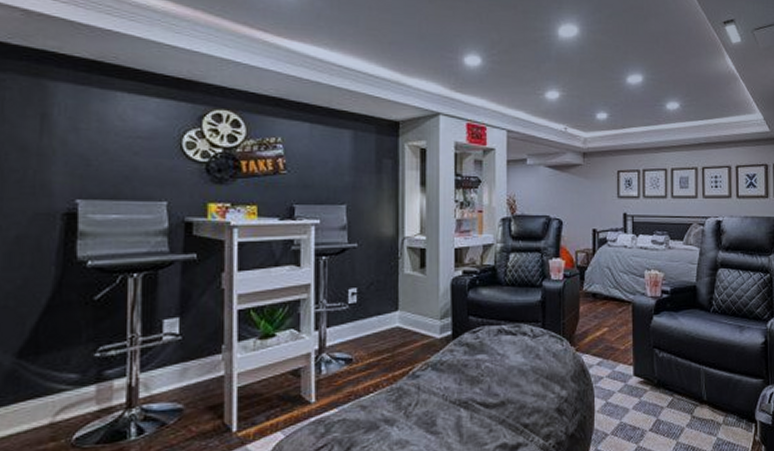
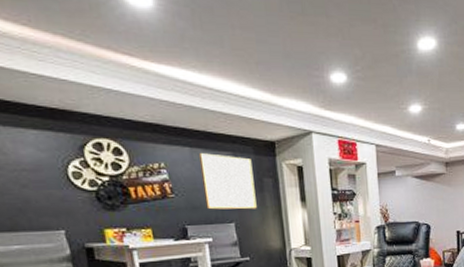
wall art: none [317,130,373,191] -> present [198,153,257,210]

